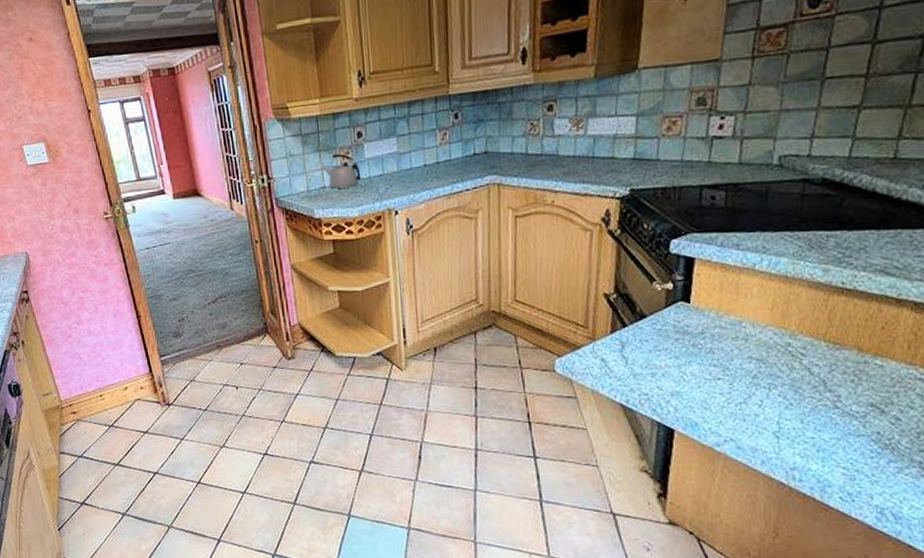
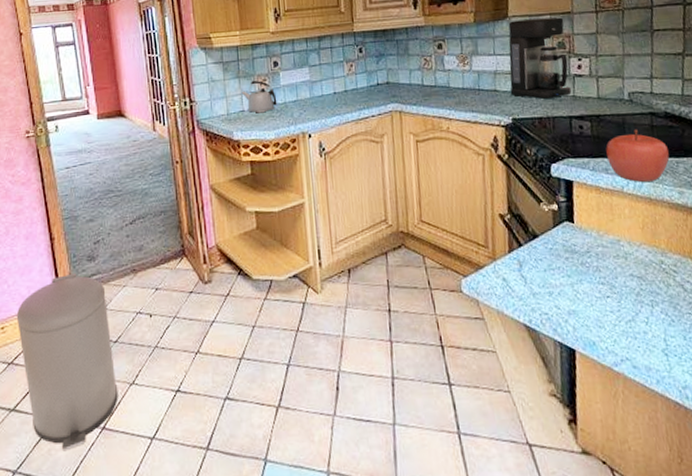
pedal bin: none [112,348,211,500] -> present [16,273,118,452]
coffee maker: none [630,66,709,167] -> present [508,17,572,100]
fruit: none [740,198,820,259] -> present [605,129,670,182]

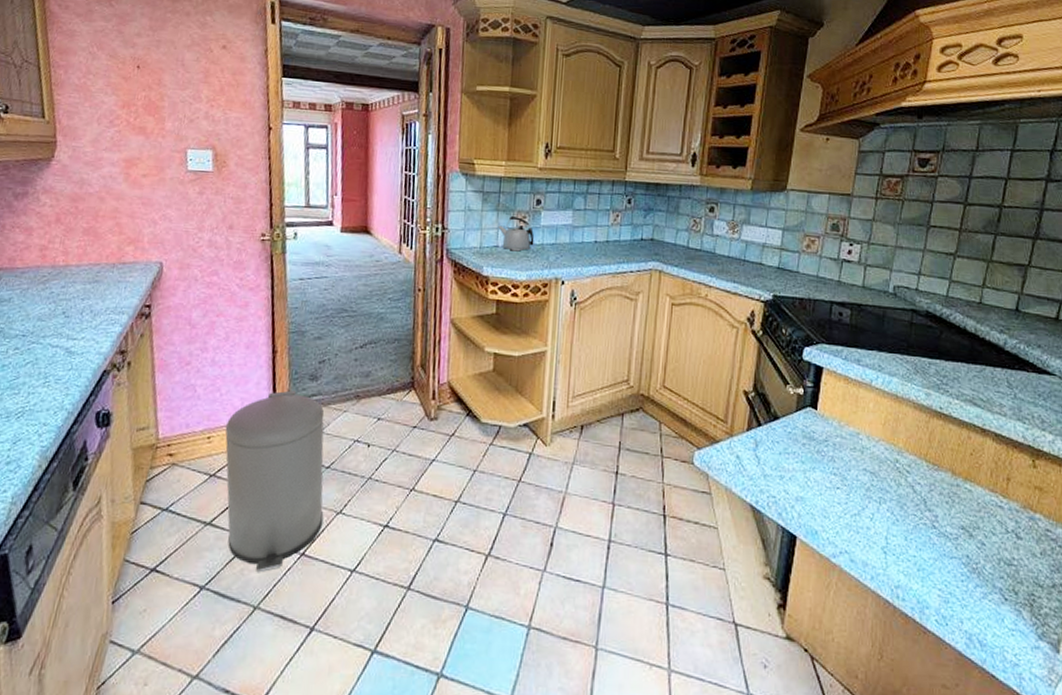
coffee maker: present [508,17,572,100] -> none [775,194,842,281]
fruit: present [605,129,670,182] -> none [862,324,924,379]

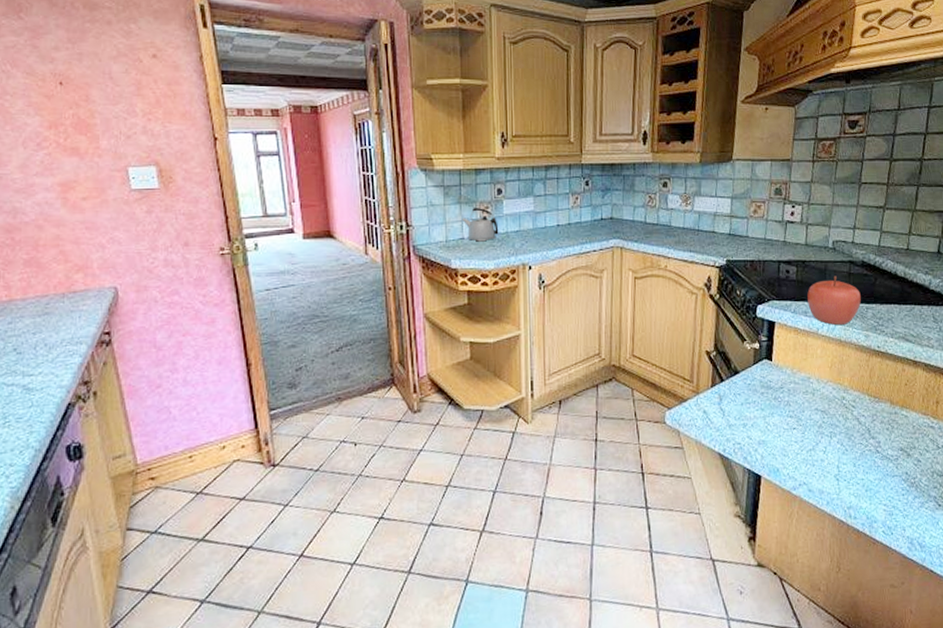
pedal bin: present [225,390,325,573] -> none [206,400,318,580]
fruit: none [862,324,924,379] -> present [807,276,862,325]

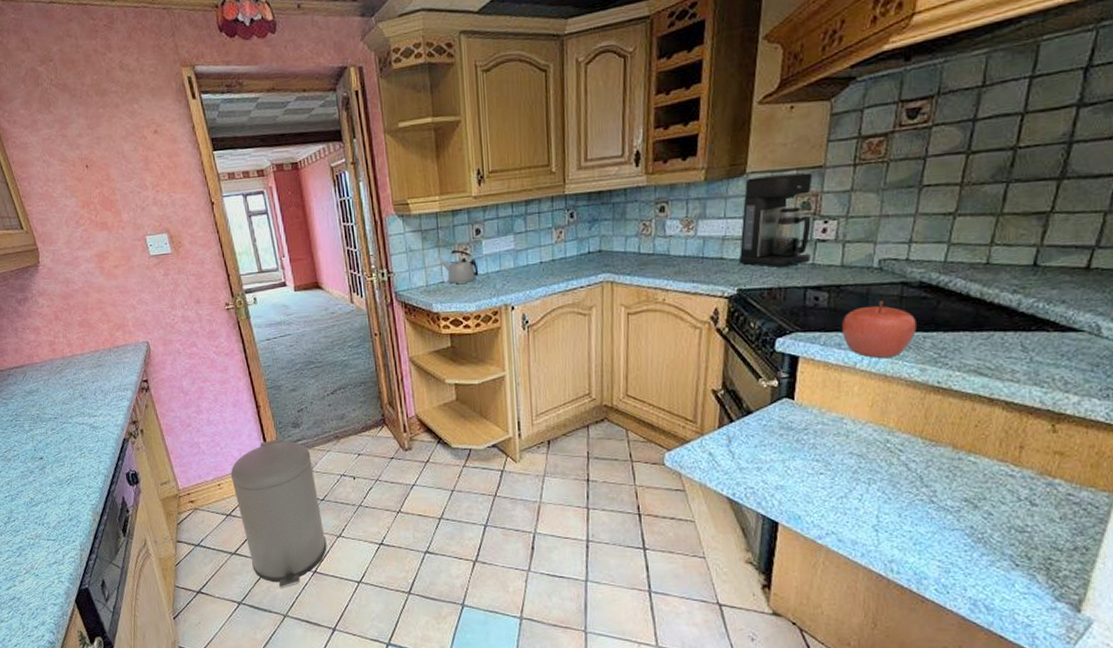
pedal bin: none [206,400,318,580] -> present [230,438,327,589]
coffee maker: none [727,163,783,244] -> present [738,172,813,268]

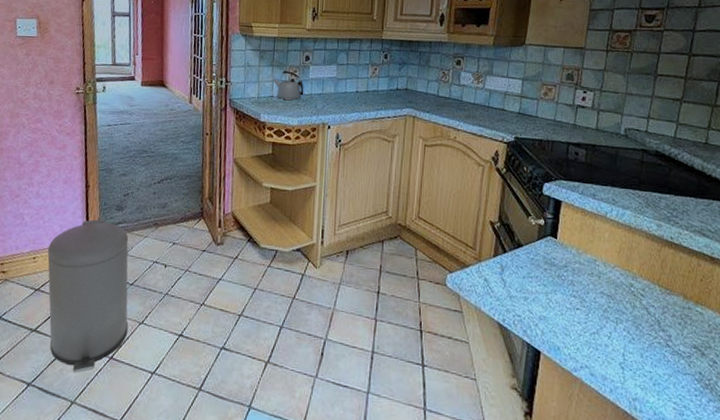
coffee maker: present [738,172,813,268] -> none [516,48,576,125]
fruit: present [842,300,918,358] -> none [596,162,655,212]

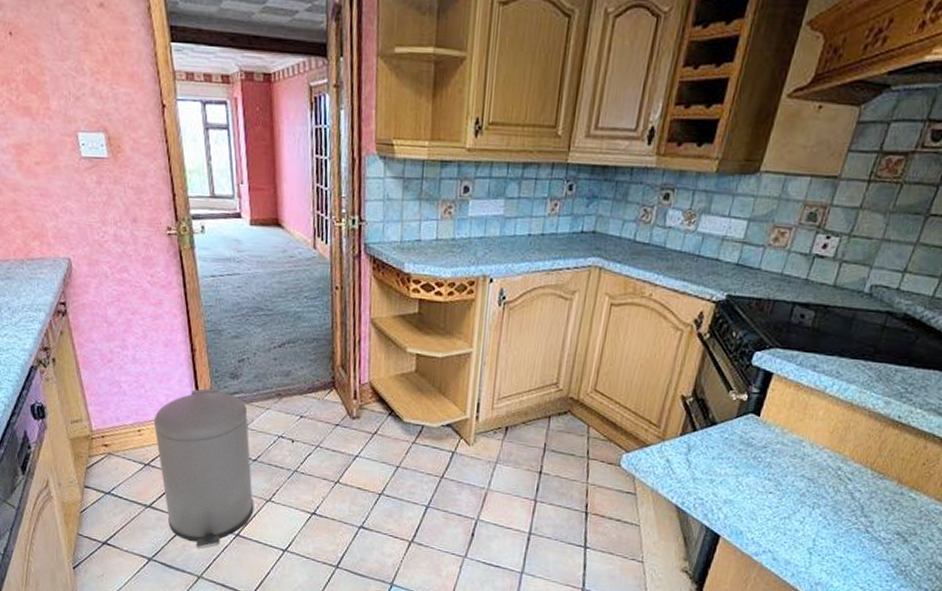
kettle: present [273,71,304,101] -> none [420,206,461,246]

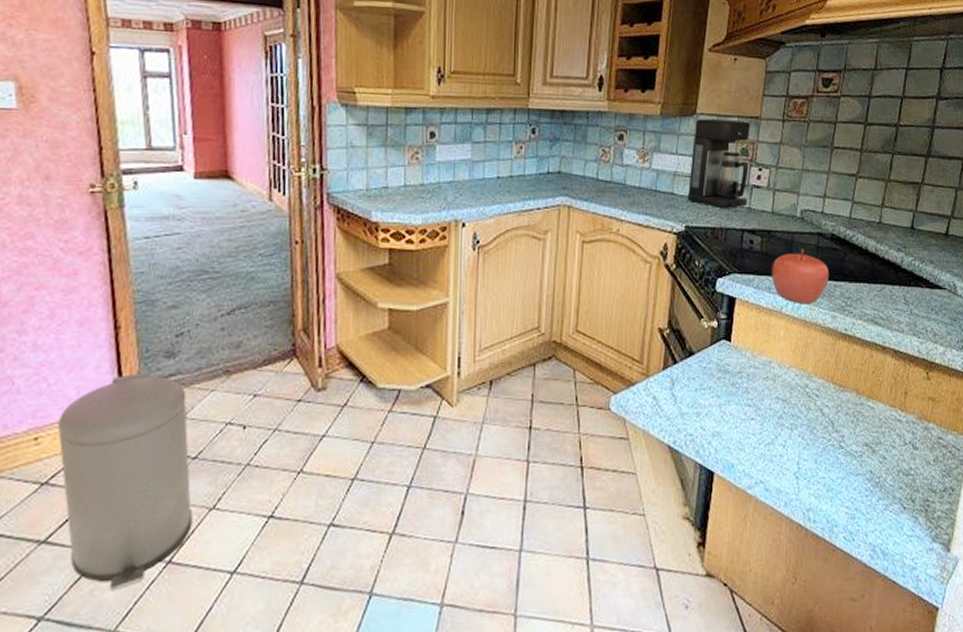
coffee maker: none [733,177,826,279] -> present [687,118,751,209]
fruit: none [819,327,893,386] -> present [772,248,830,303]

